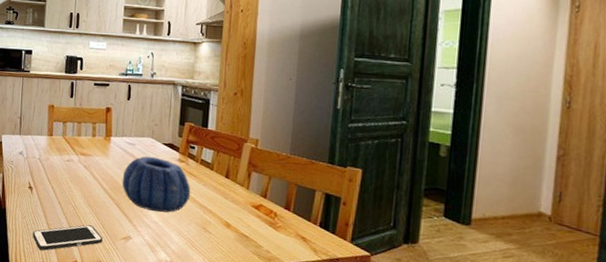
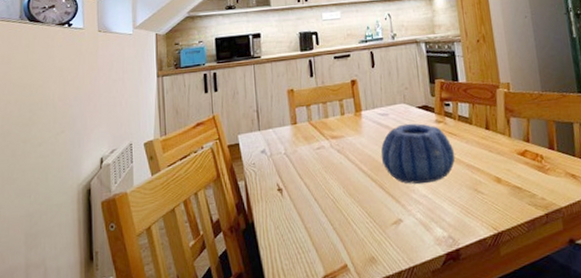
cell phone: present [32,225,103,251] -> none [290,217,371,263]

